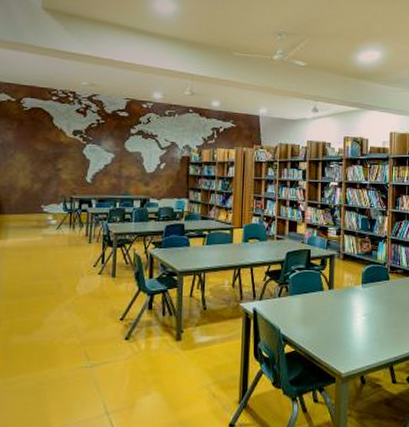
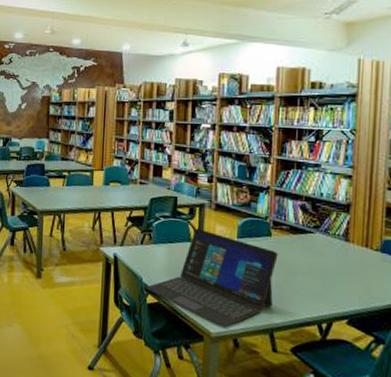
laptop: none [282,278,395,367] -> present [145,228,278,328]

